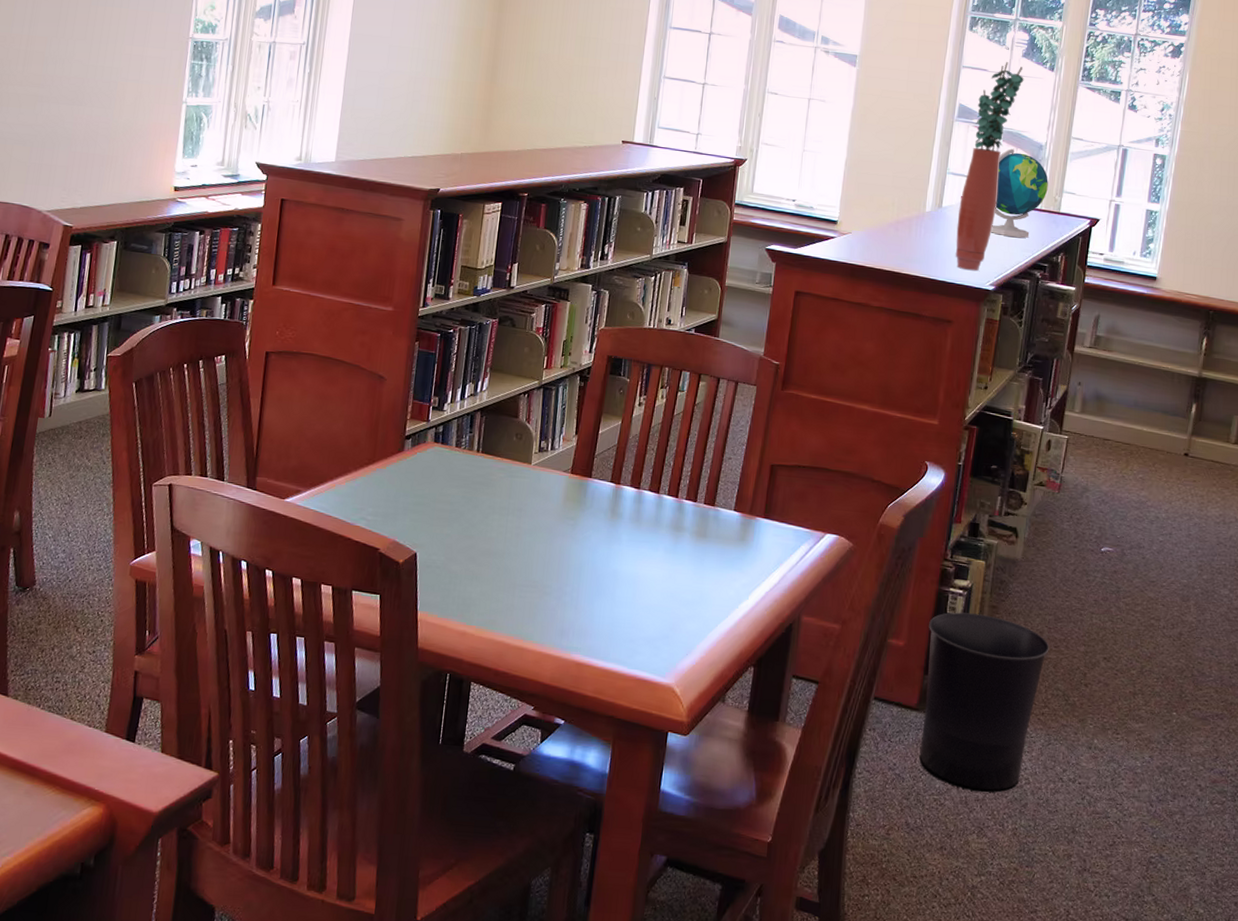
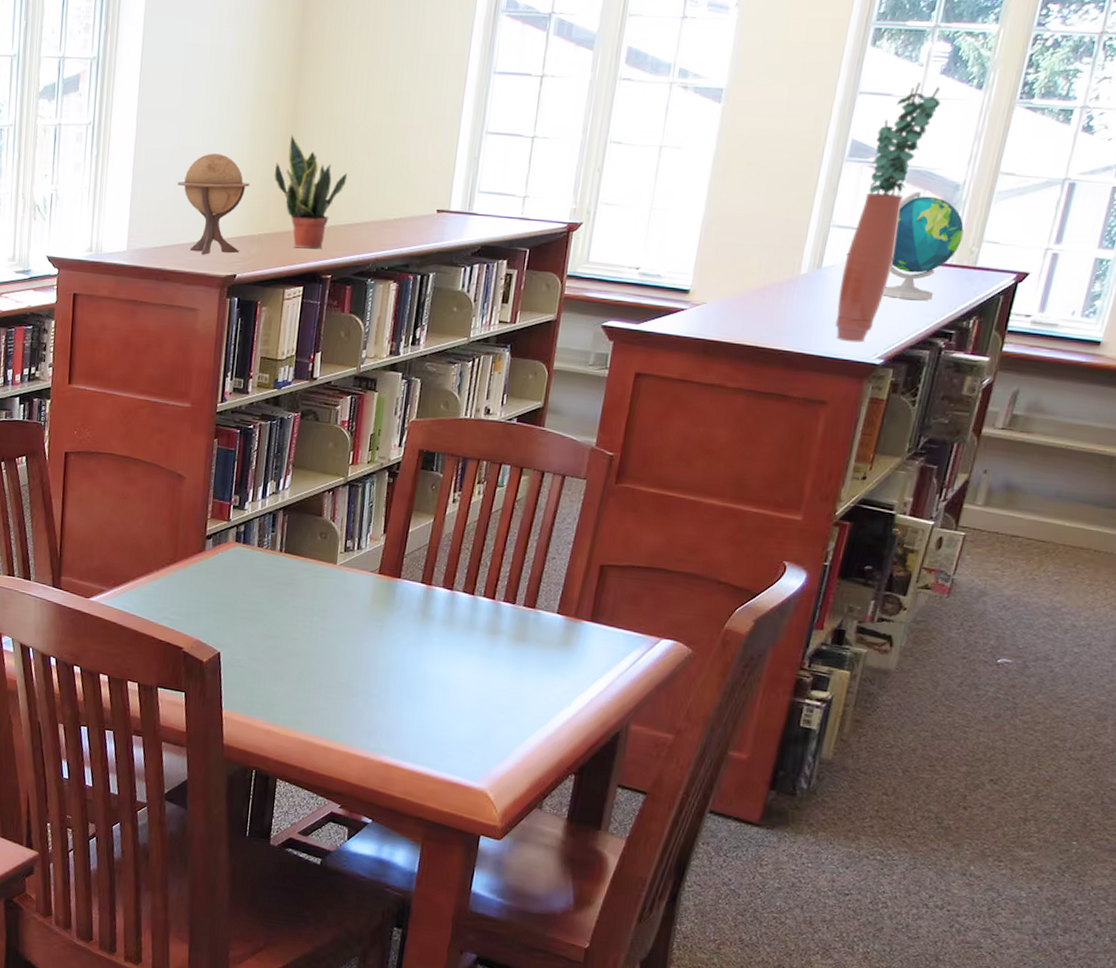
globe: none [385,78,454,170] -> present [177,153,250,255]
potted plant: none [476,67,543,169] -> present [274,135,348,249]
waste bin: present [919,612,1049,793] -> none [758,725,923,915]

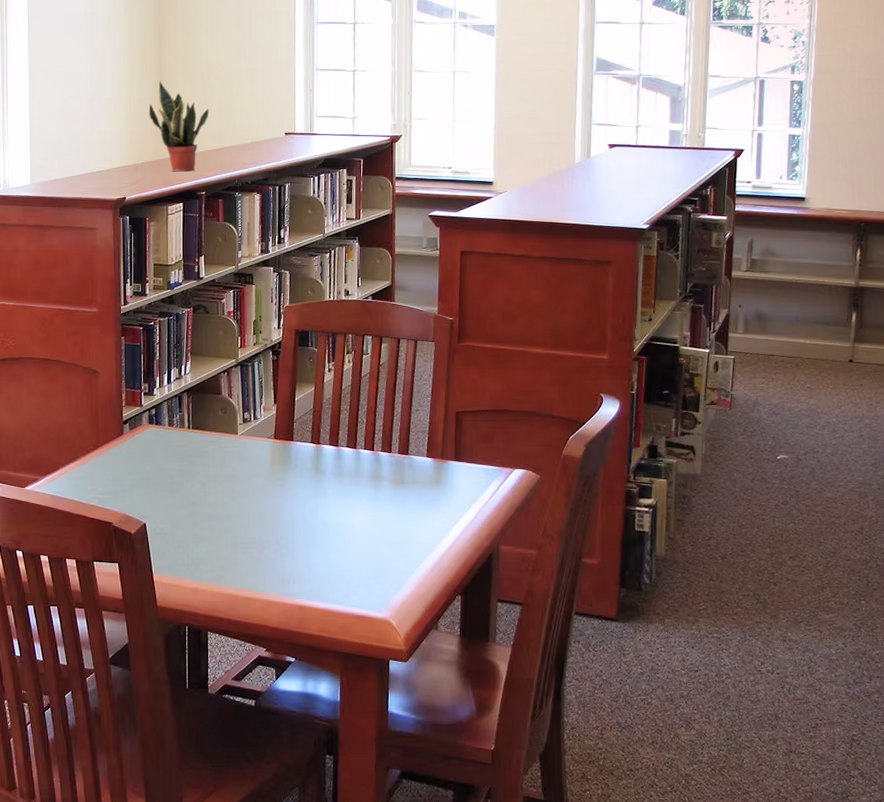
globe: present [177,153,250,255] -> none [68,100,130,183]
vase: present [835,82,941,343] -> none [606,12,657,213]
globe: present [882,191,964,301] -> none [639,94,691,177]

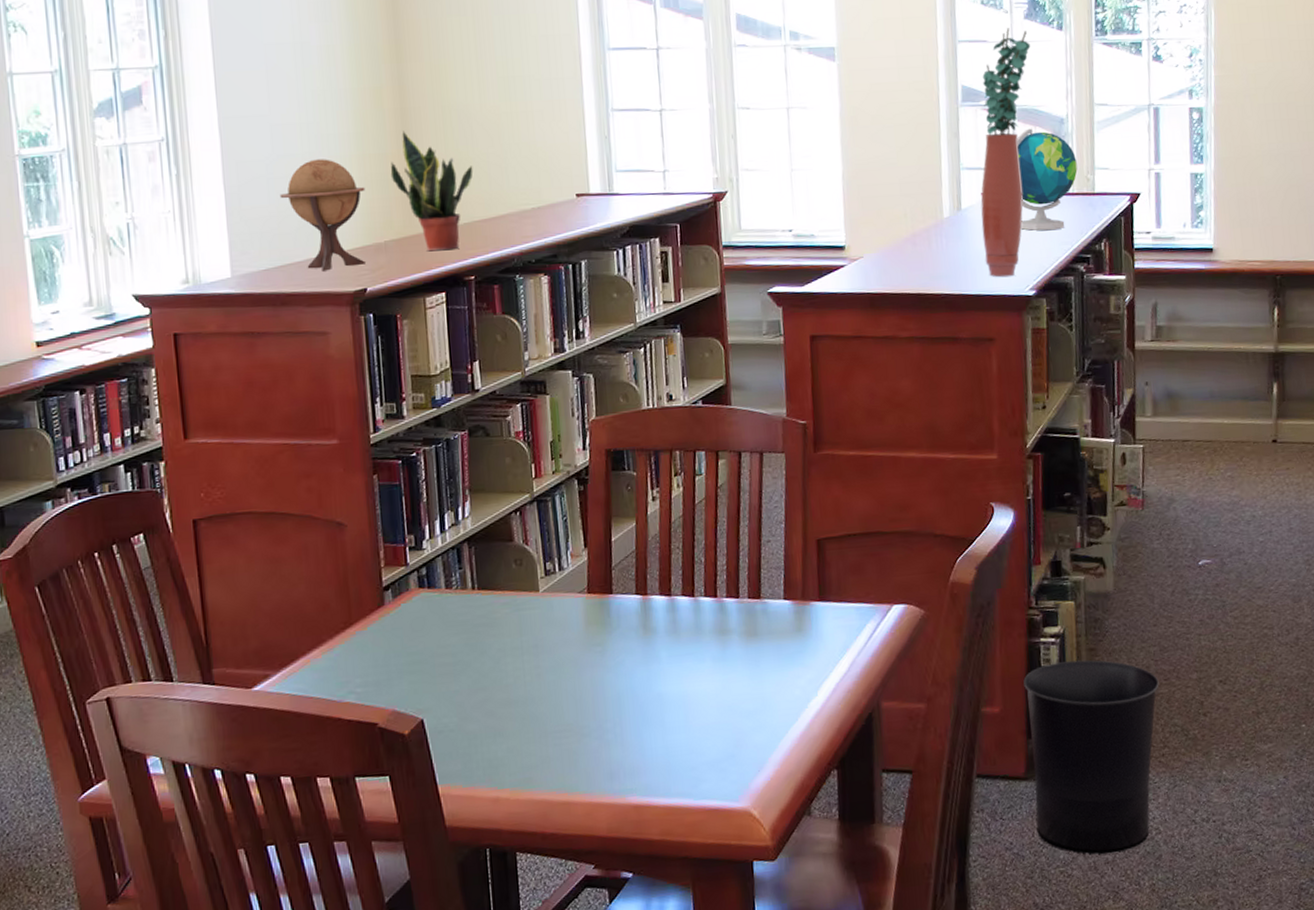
globe: none [68,100,130,183] -> present [279,159,365,271]
vase: none [606,12,657,213] -> present [980,28,1031,278]
waste bin: none [619,528,736,690] -> present [1023,660,1159,855]
globe: none [639,94,691,177] -> present [1017,128,1078,231]

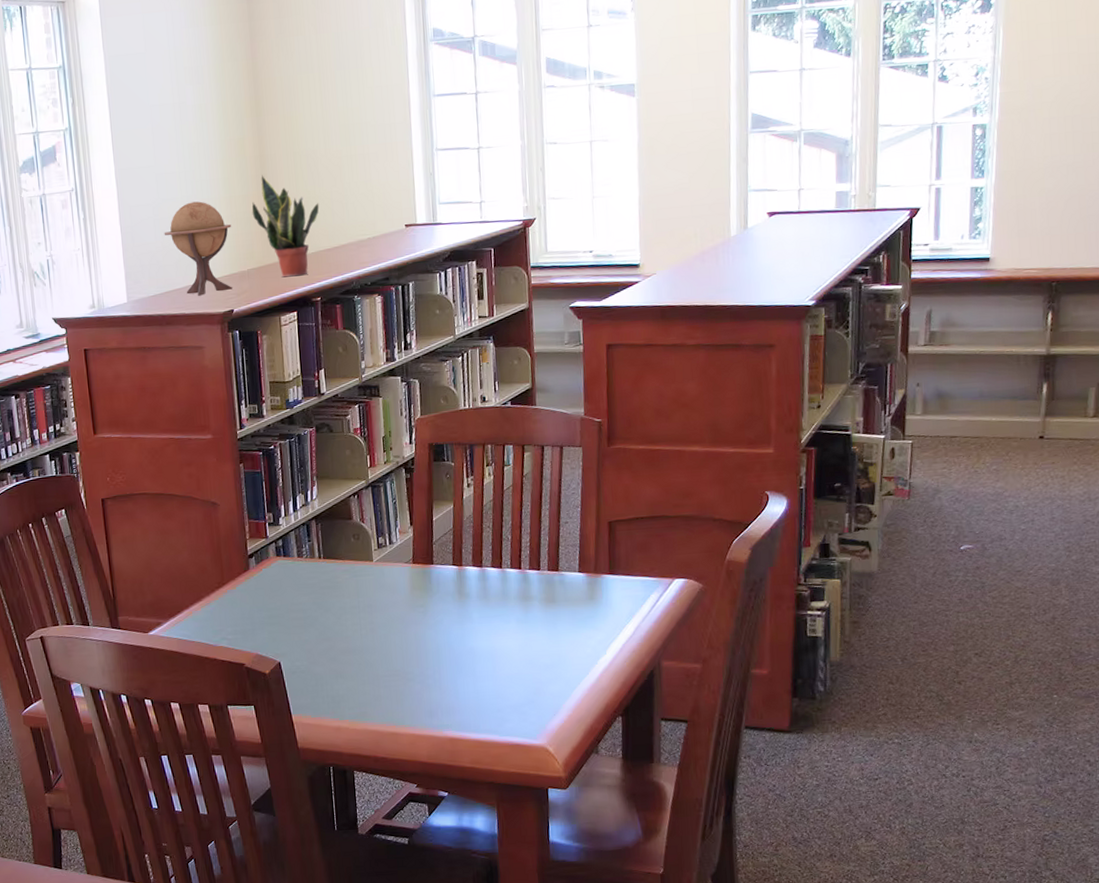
vase: present [980,28,1031,278] -> none [766,57,819,290]
globe: present [1017,128,1078,231] -> none [802,150,860,246]
waste bin: present [1023,660,1159,855] -> none [790,631,917,799]

